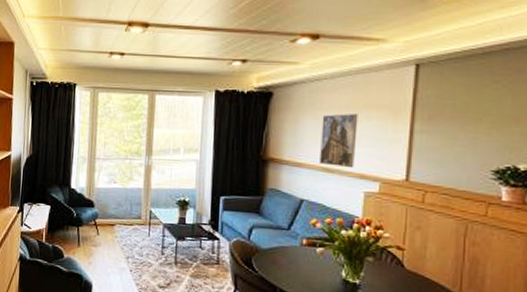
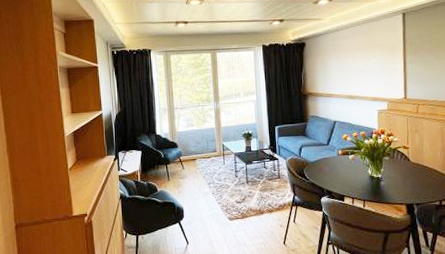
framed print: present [320,113,358,168] -> none [342,53,369,94]

